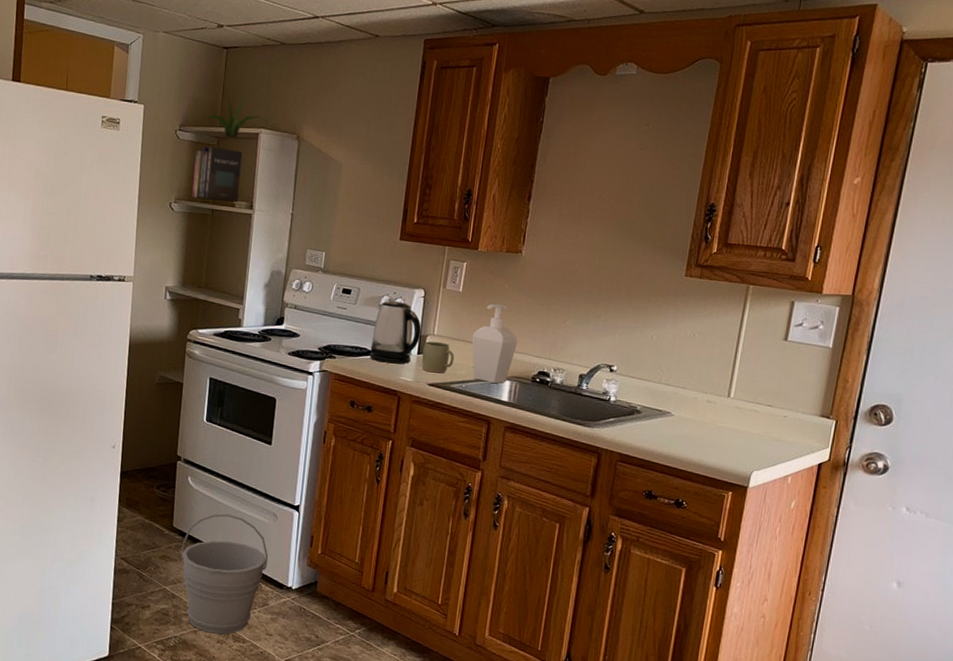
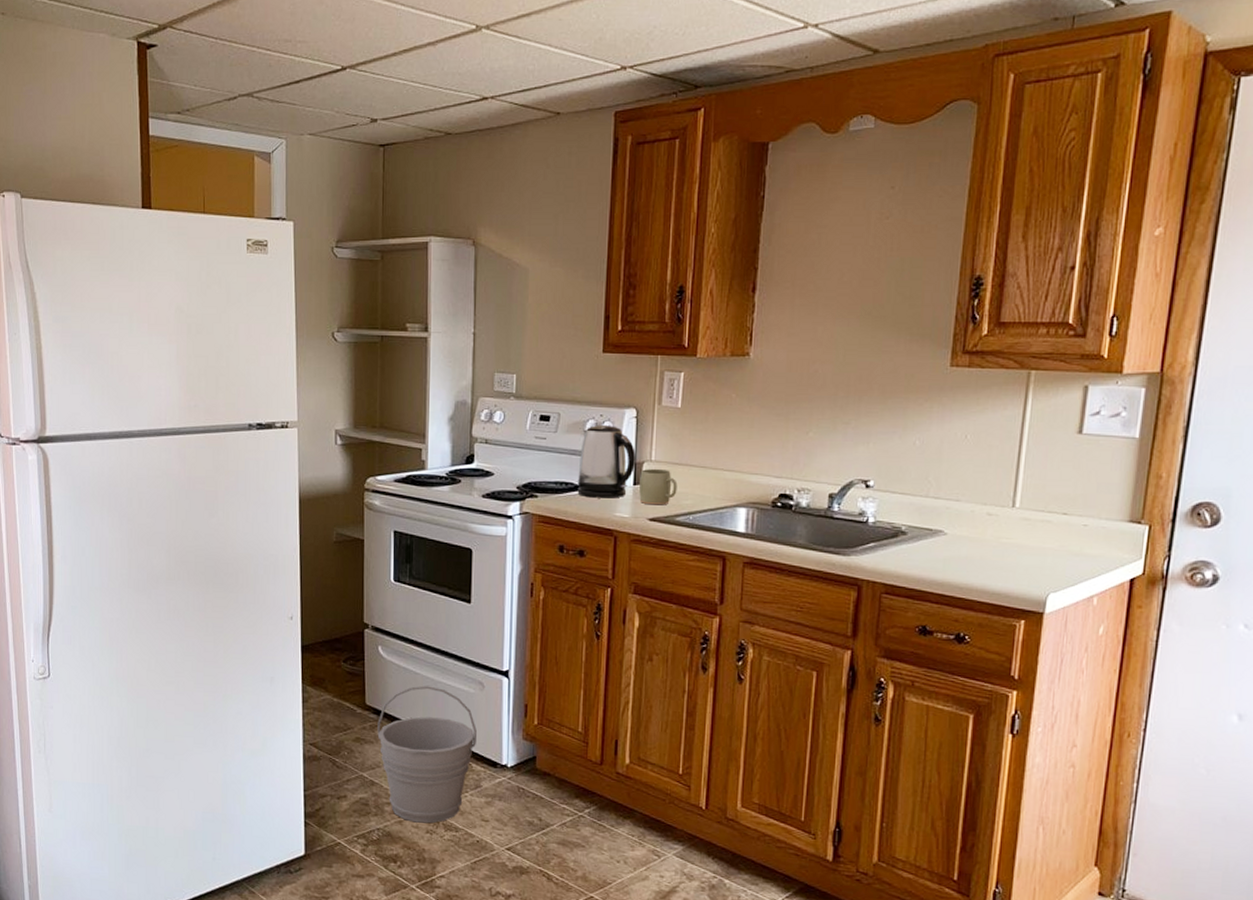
books: present [192,146,243,202] -> none [356,262,411,325]
plant: present [198,88,268,138] -> none [357,193,437,250]
soap bottle: present [472,303,518,384] -> none [697,418,751,513]

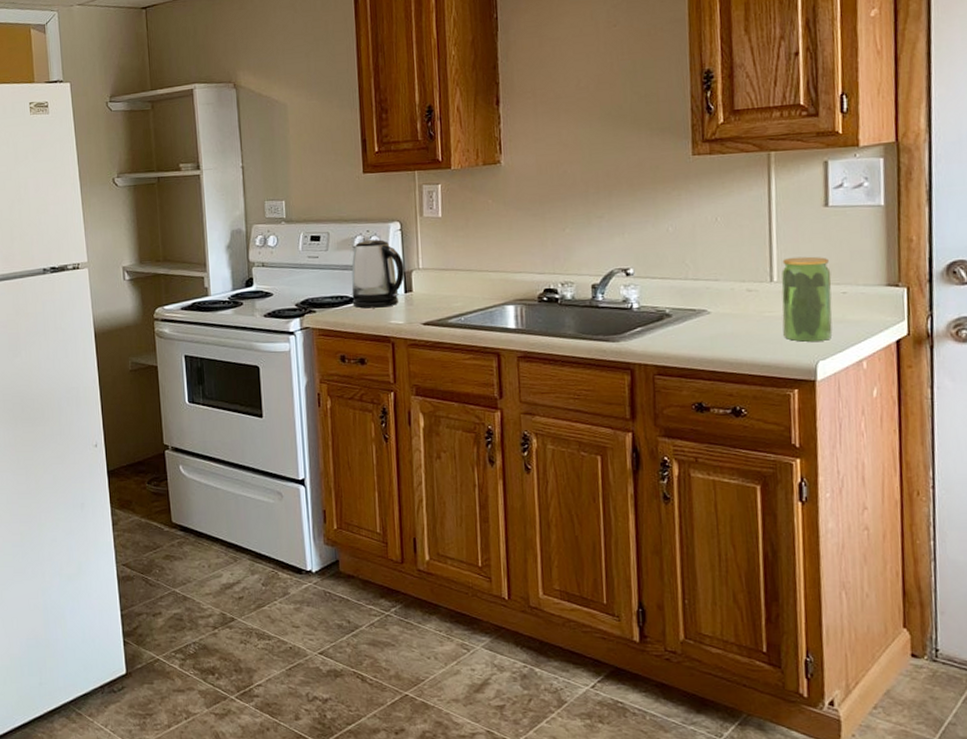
bucket: present [377,686,477,824] -> none [185,500,280,634]
mug: present [639,468,678,505] -> none [410,275,447,310]
jar: none [1018,484,1075,573] -> present [781,256,833,342]

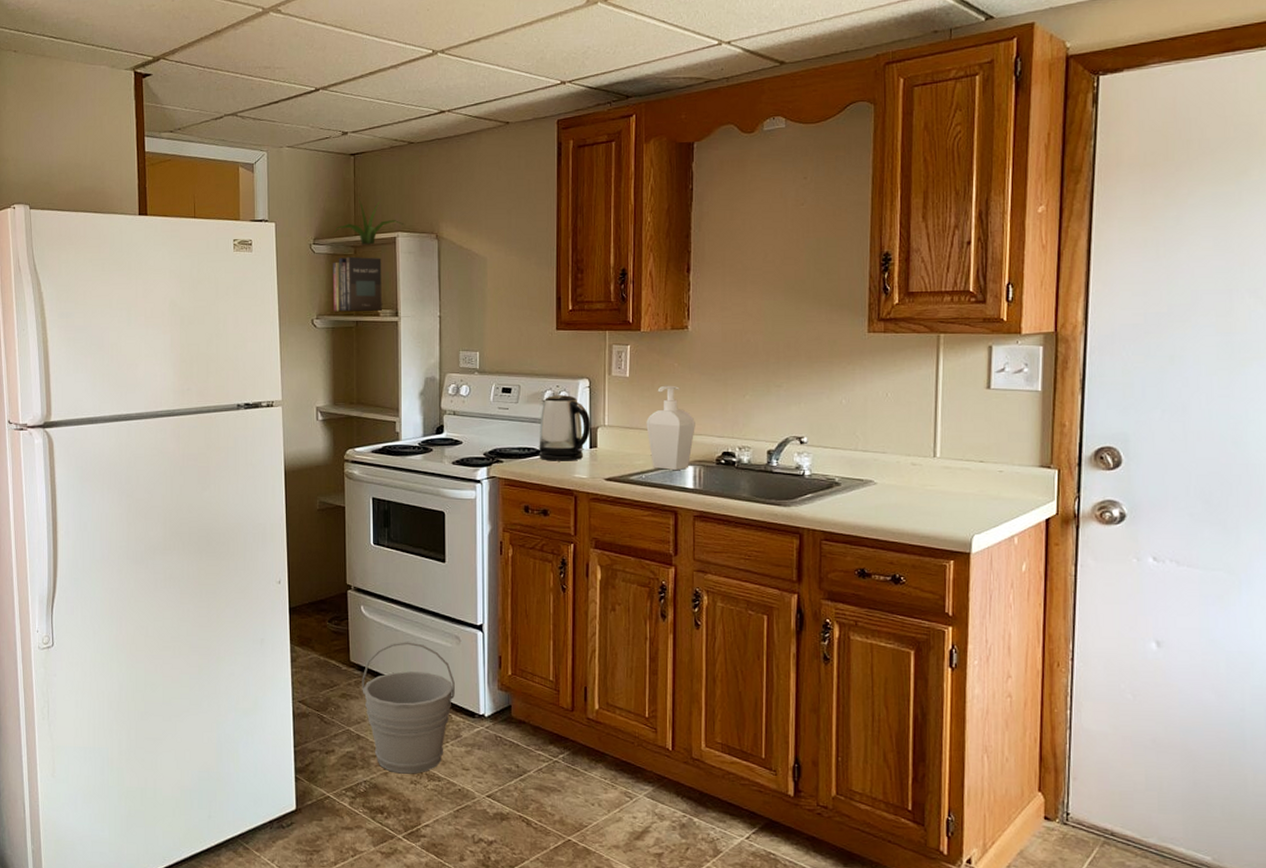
plant: none [128,49,200,99] -> present [332,195,404,245]
books: none [130,111,183,169] -> present [332,256,382,312]
bucket: none [185,500,280,634] -> present [362,642,455,774]
soap bottle: none [462,222,514,312] -> present [646,385,695,471]
jar: present [781,256,833,342] -> none [942,435,990,516]

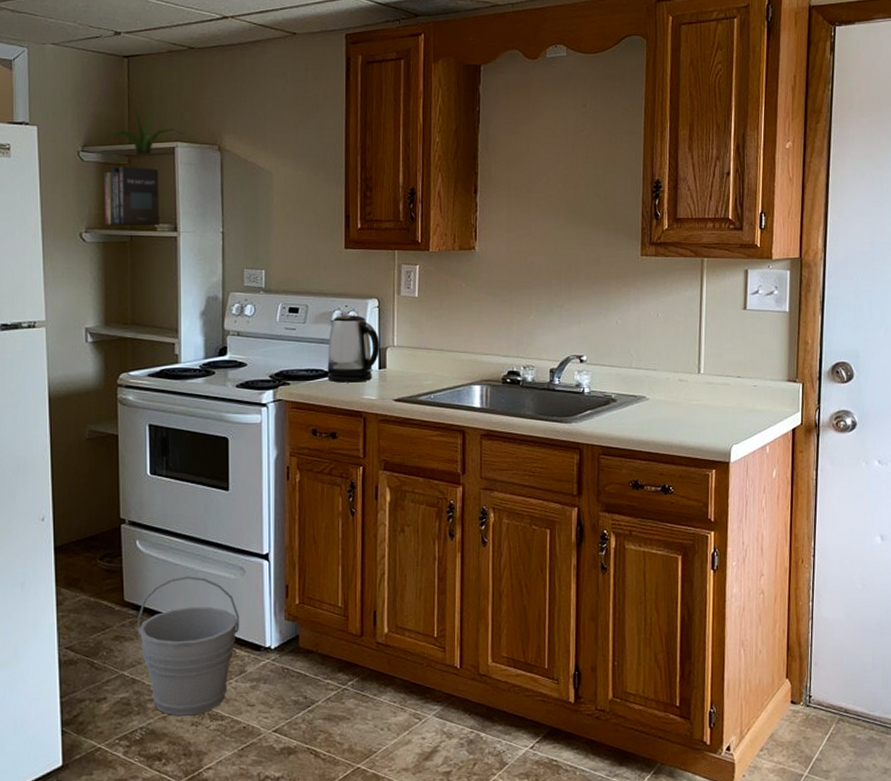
soap bottle: present [646,385,695,471] -> none [435,305,482,391]

